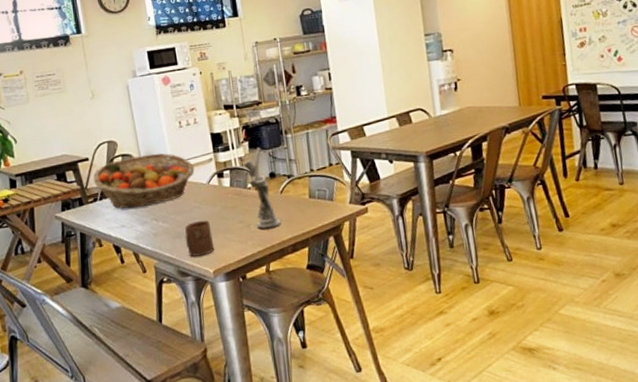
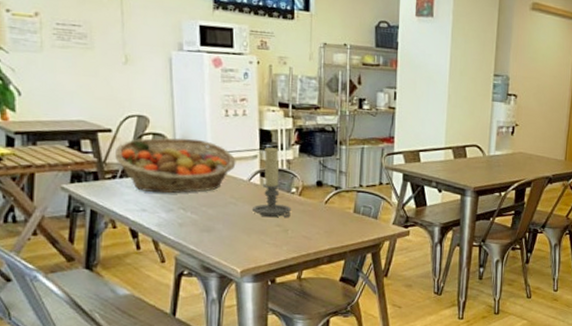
cup: present [185,220,215,257] -> none [214,217,246,255]
candle holder: none [214,147,251,216] -> present [251,146,292,218]
utensil holder: present [243,147,281,230] -> none [290,153,321,237]

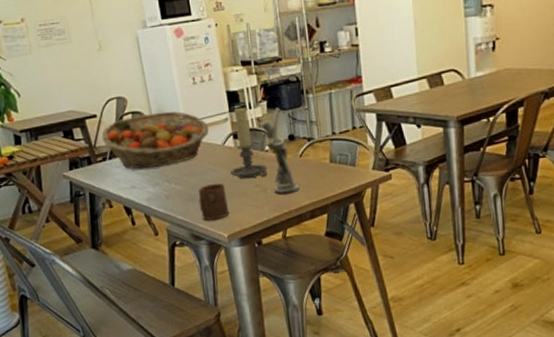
cup: none [214,217,246,255] -> present [198,183,230,221]
utensil holder: none [290,153,321,237] -> present [260,107,299,194]

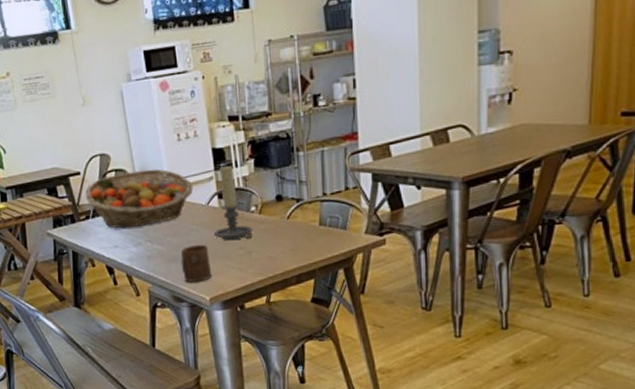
utensil holder: present [260,107,299,194] -> none [247,165,286,257]

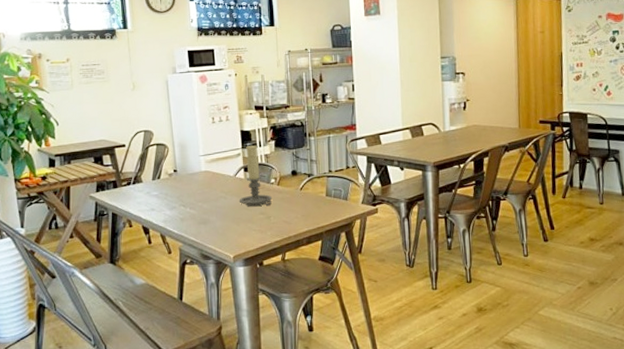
fruit basket: present [85,168,193,229] -> none [128,145,224,194]
cup: present [181,244,212,283] -> none [210,209,236,243]

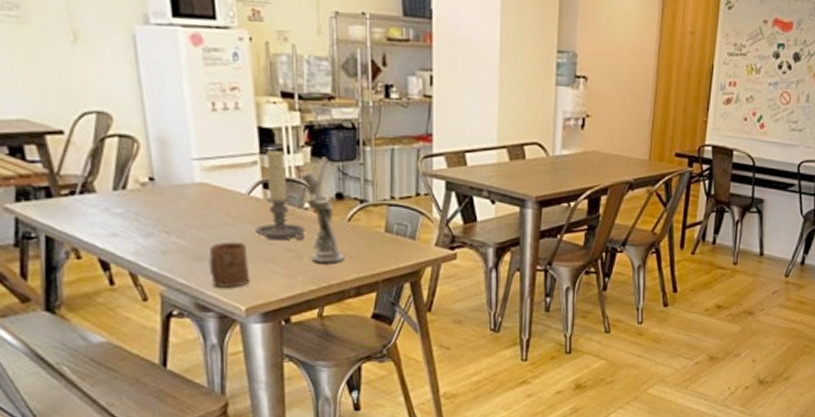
cup: none [210,209,236,243] -> present [208,241,250,289]
utensil holder: none [268,146,299,222] -> present [301,156,344,264]

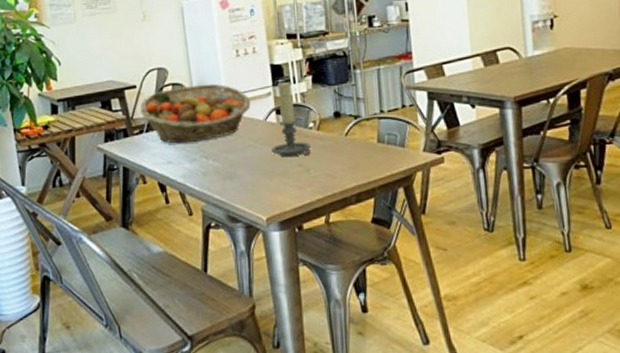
fruit basket: none [69,139,230,213] -> present [140,83,251,144]
cup: present [208,241,250,289] -> none [237,160,269,202]
utensil holder: present [301,156,344,264] -> none [305,82,344,175]

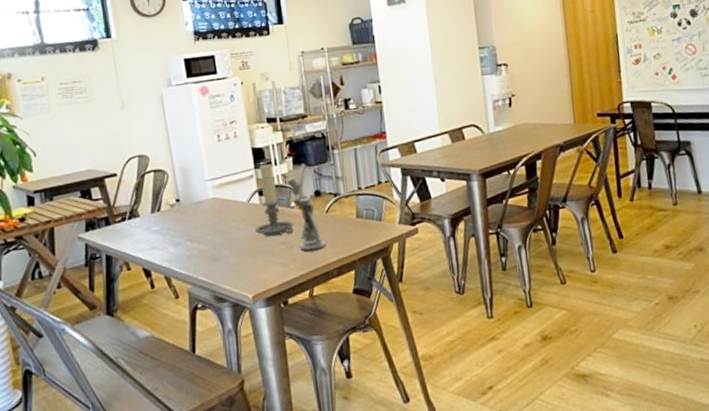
fruit basket: present [140,83,251,144] -> none [121,168,234,229]
utensil holder: none [305,82,344,175] -> present [286,163,326,252]

